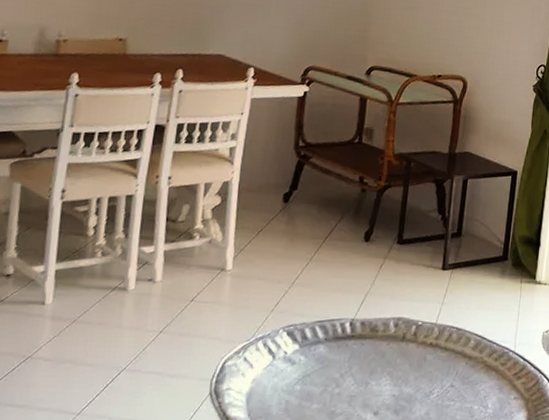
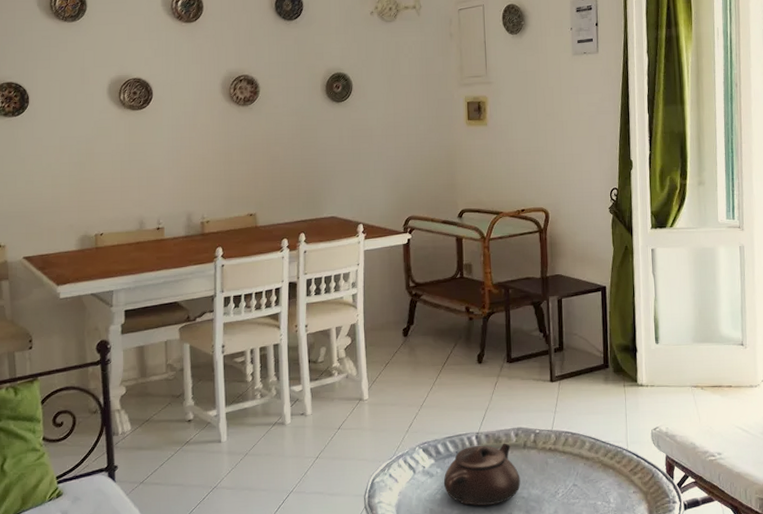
teapot: none [305,333,394,401] -> present [443,443,521,505]

